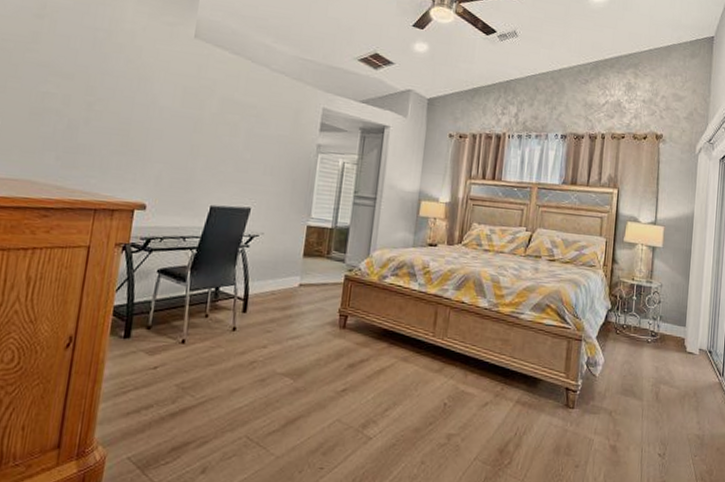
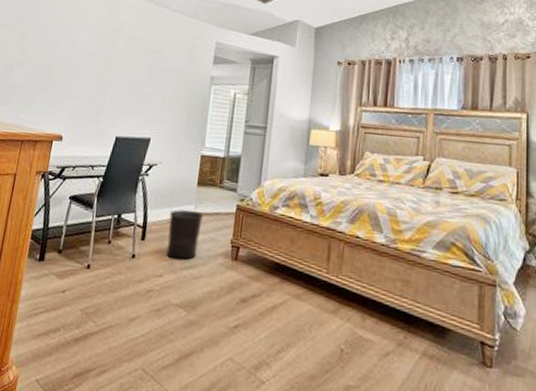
waste bin: none [270,281,311,331] -> present [166,209,204,261]

